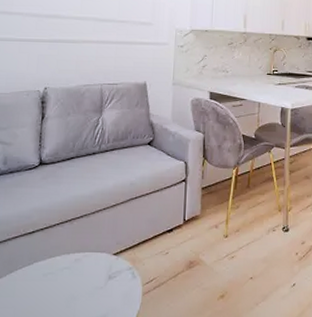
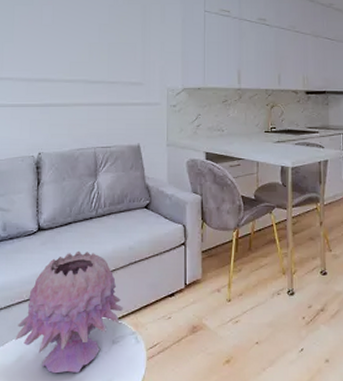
decorative vase: none [9,185,121,310] -> present [15,250,123,374]

